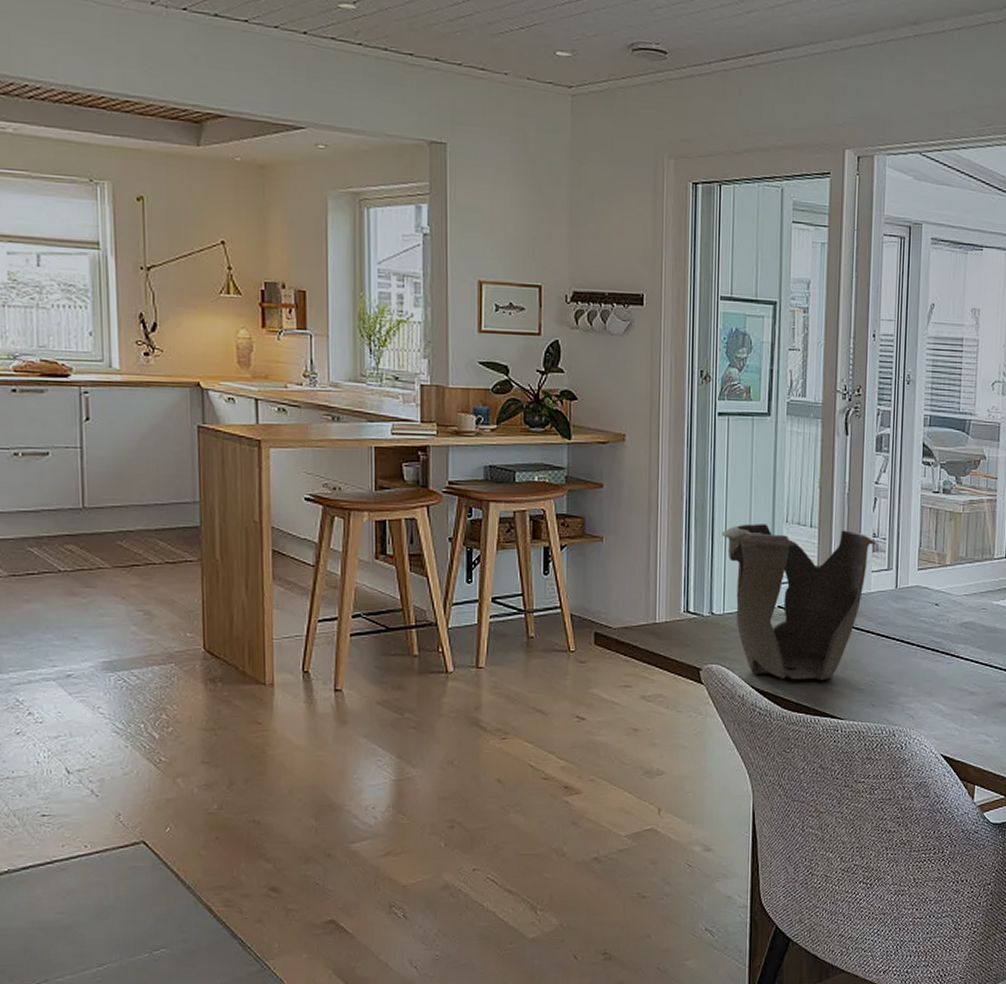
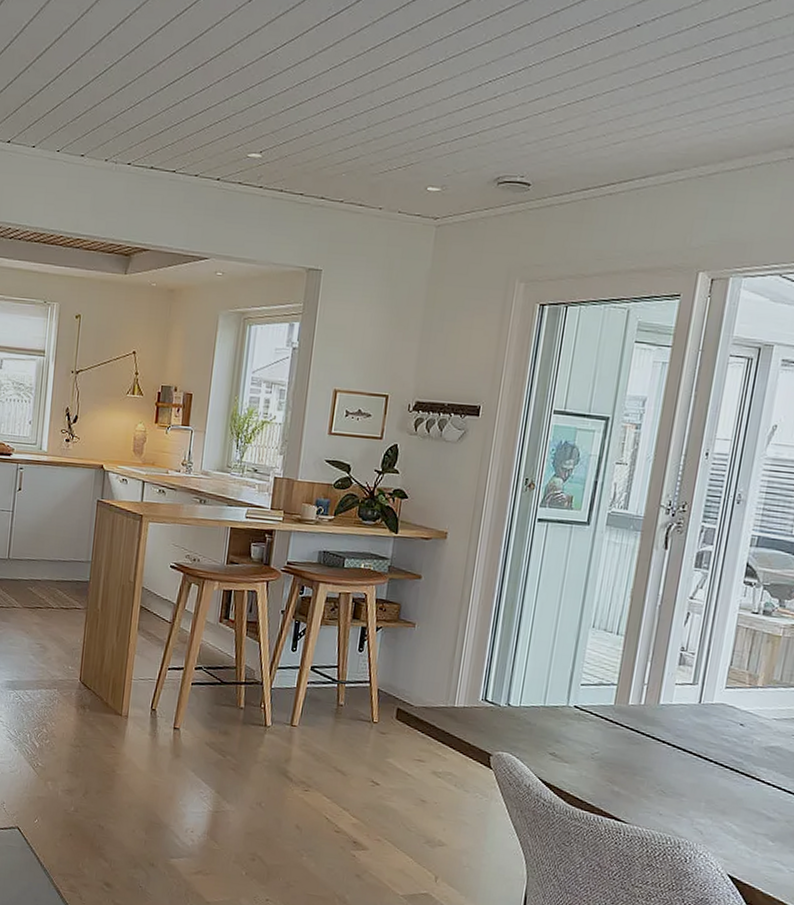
decorative bowl: present [722,524,876,680] -> none [527,624,684,783]

